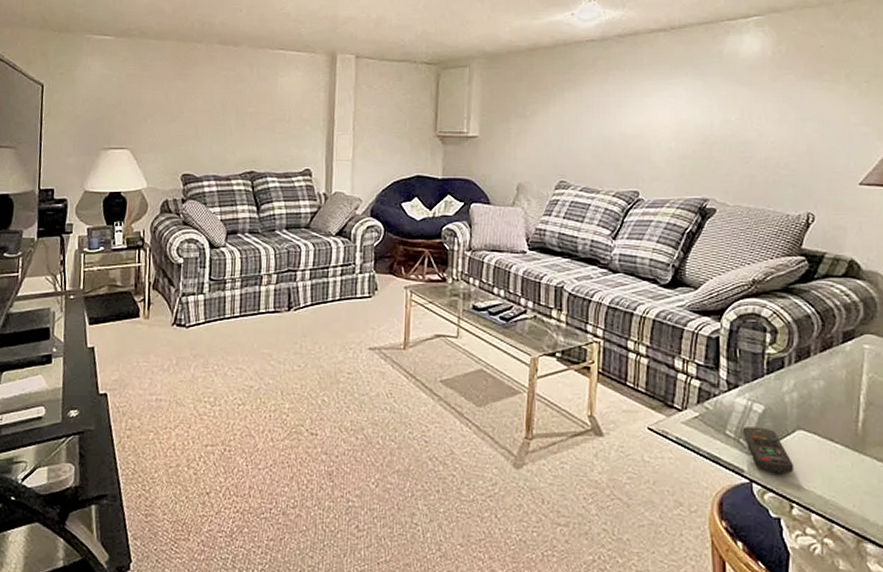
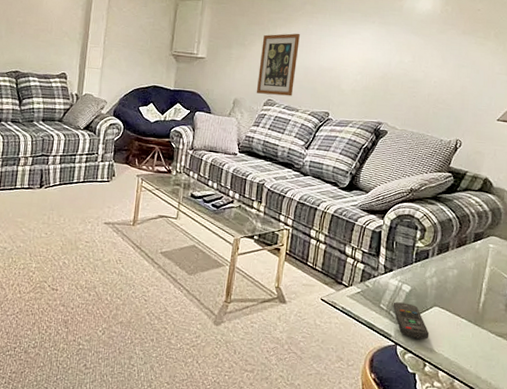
wall art: none [544,96,594,175] -> present [256,33,300,96]

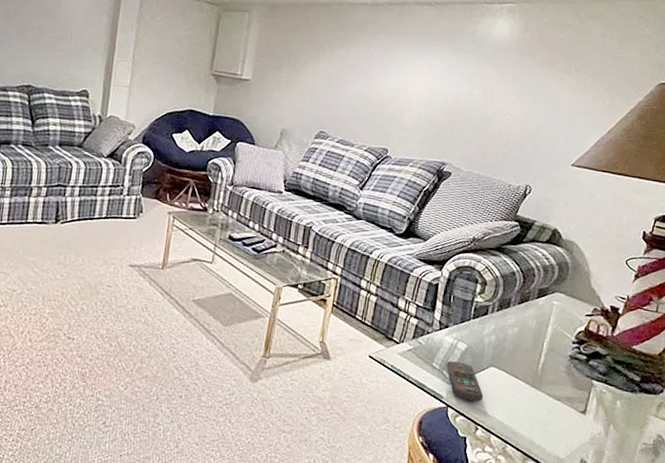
wall art: present [256,33,300,96] -> none [307,56,360,129]

